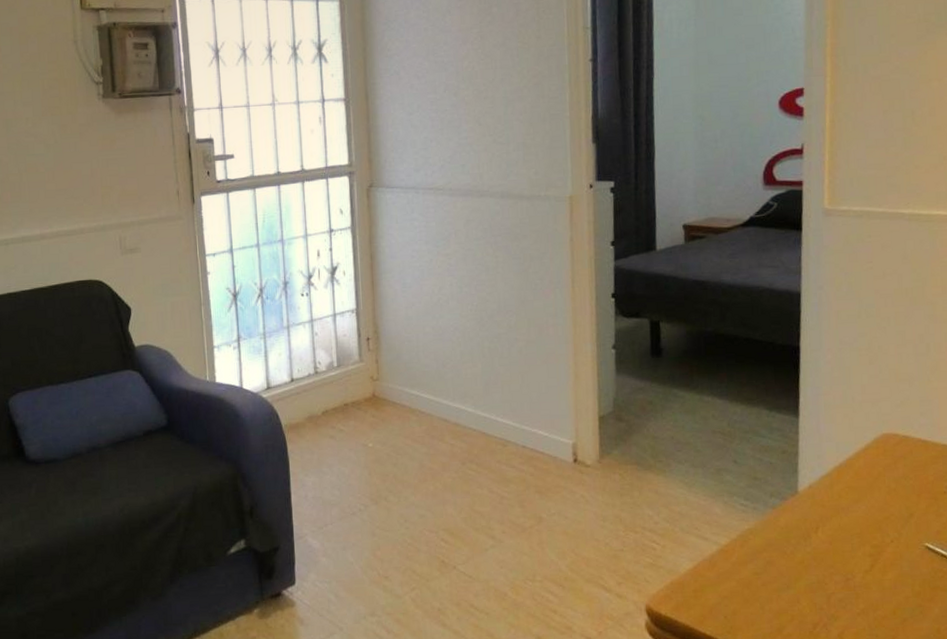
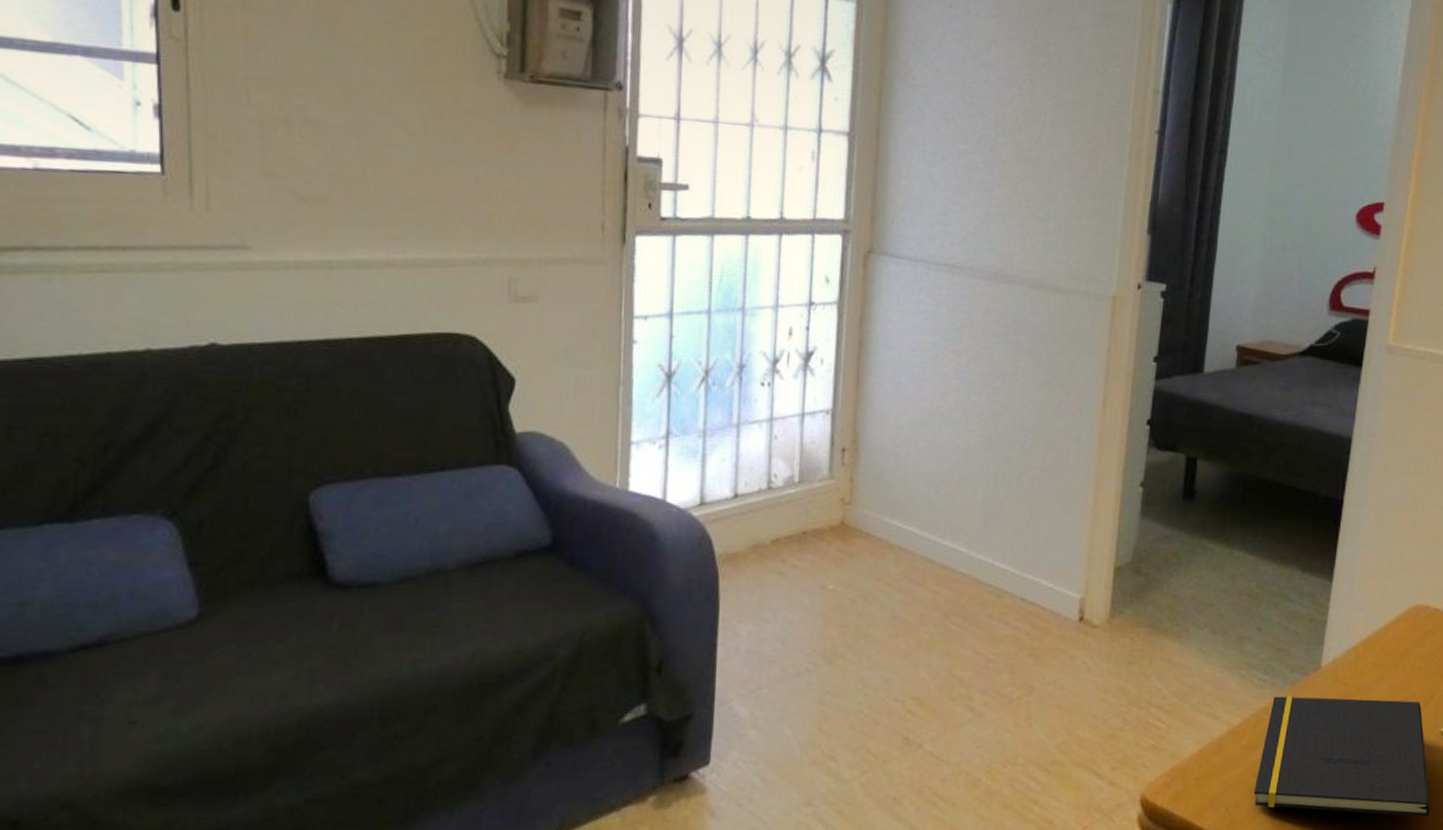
notepad: none [748,518,925,624] -> present [1253,696,1431,817]

